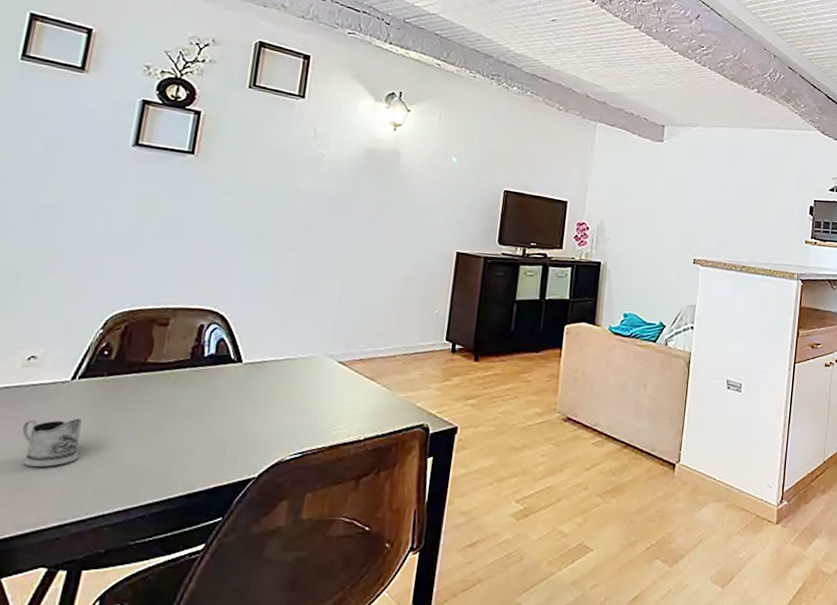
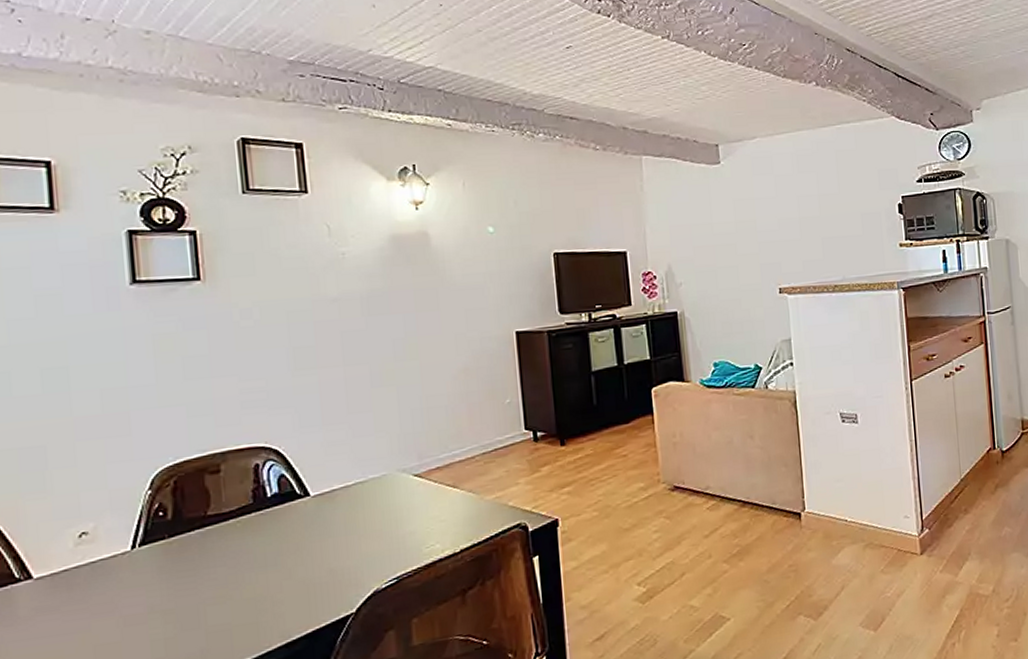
tea glass holder: present [21,418,82,467] -> none [93,587,161,648]

